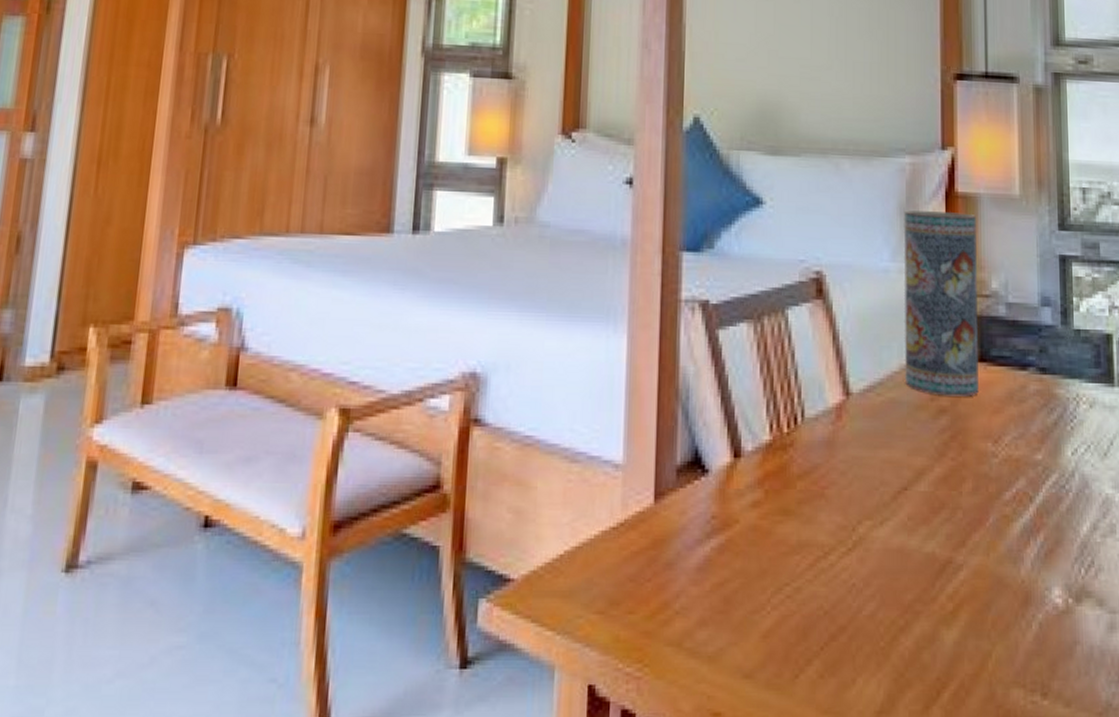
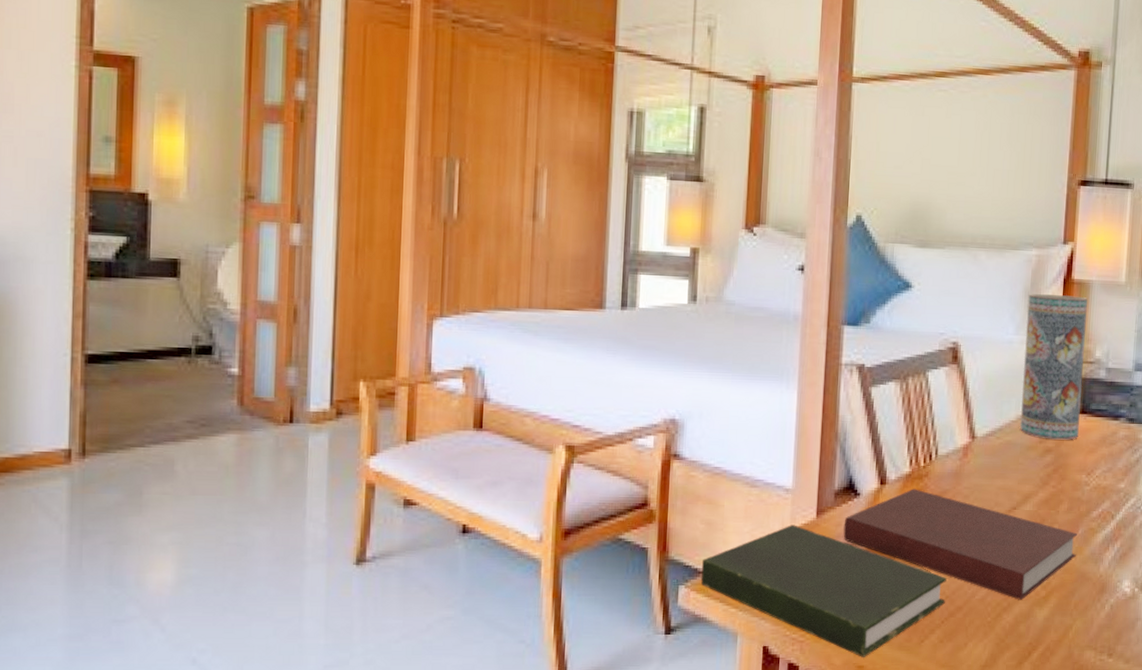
book: none [507,513,824,700] -> present [700,525,947,657]
notebook: none [689,463,989,616] -> present [843,489,1078,600]

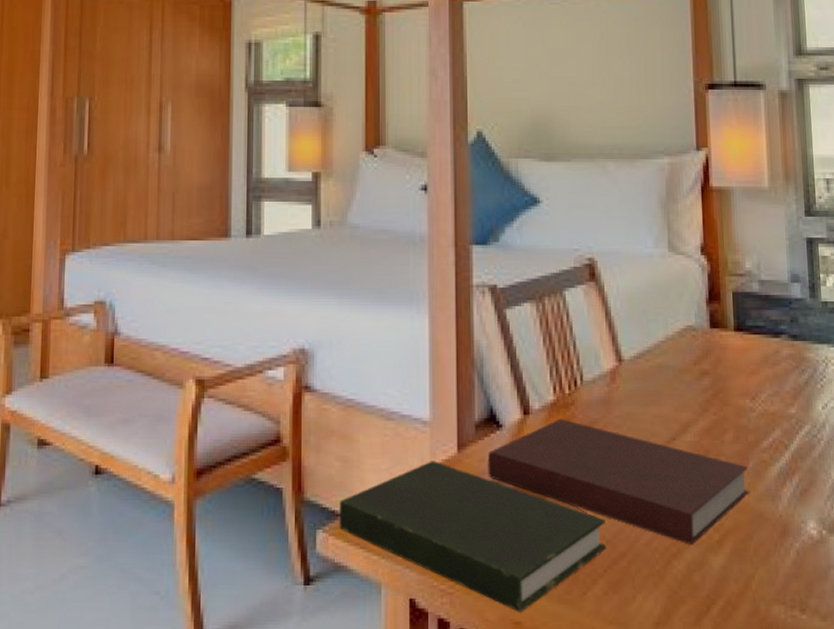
vase: present [1019,294,1088,440] -> none [664,204,737,361]

